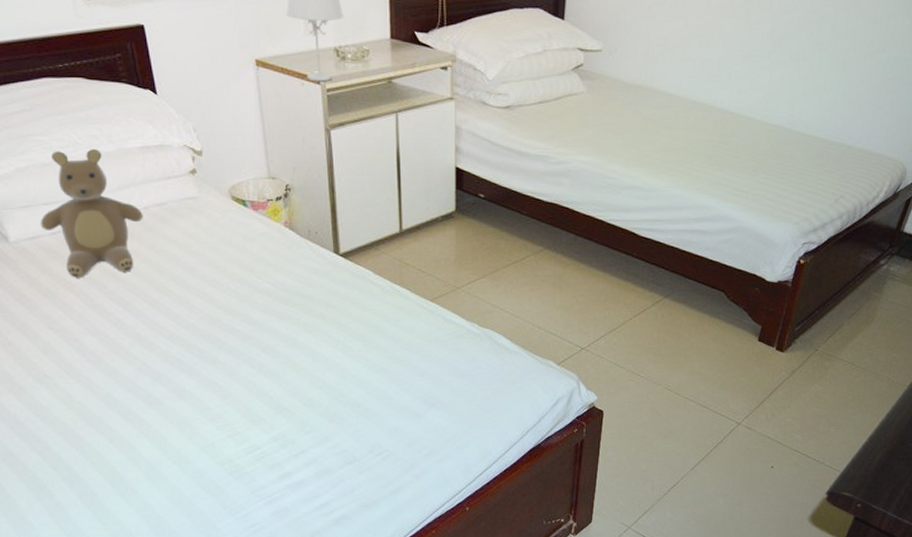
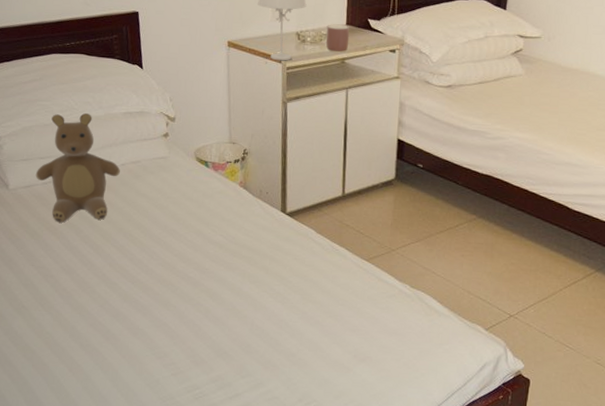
mug: none [368,38,395,72] -> present [325,24,350,54]

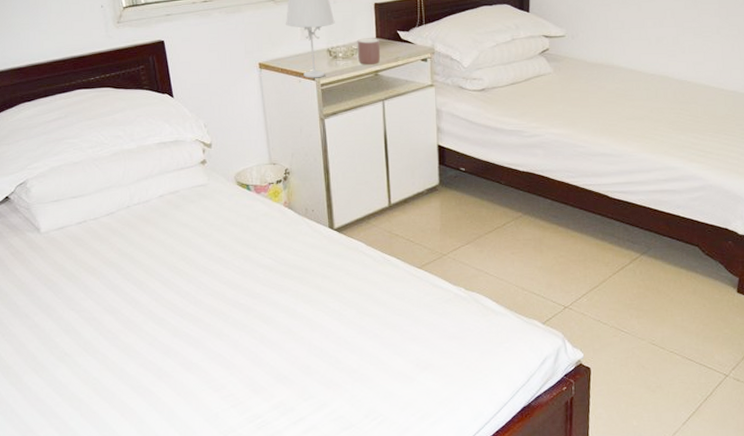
teddy bear: present [35,112,120,223] -> none [68,146,158,262]

